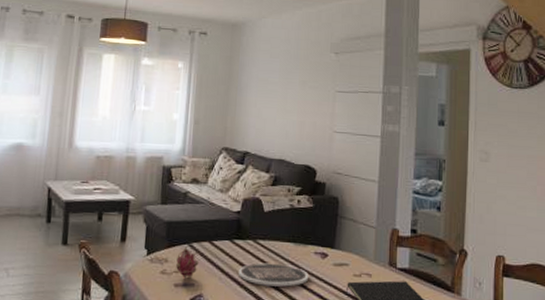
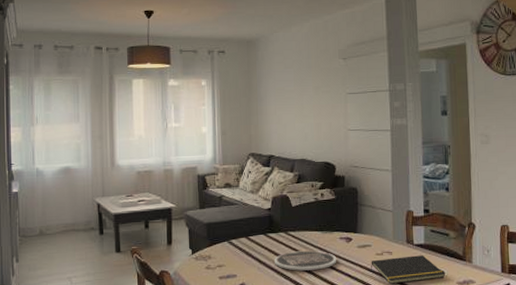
fruit: present [176,246,199,278] -> none [219,243,239,270]

